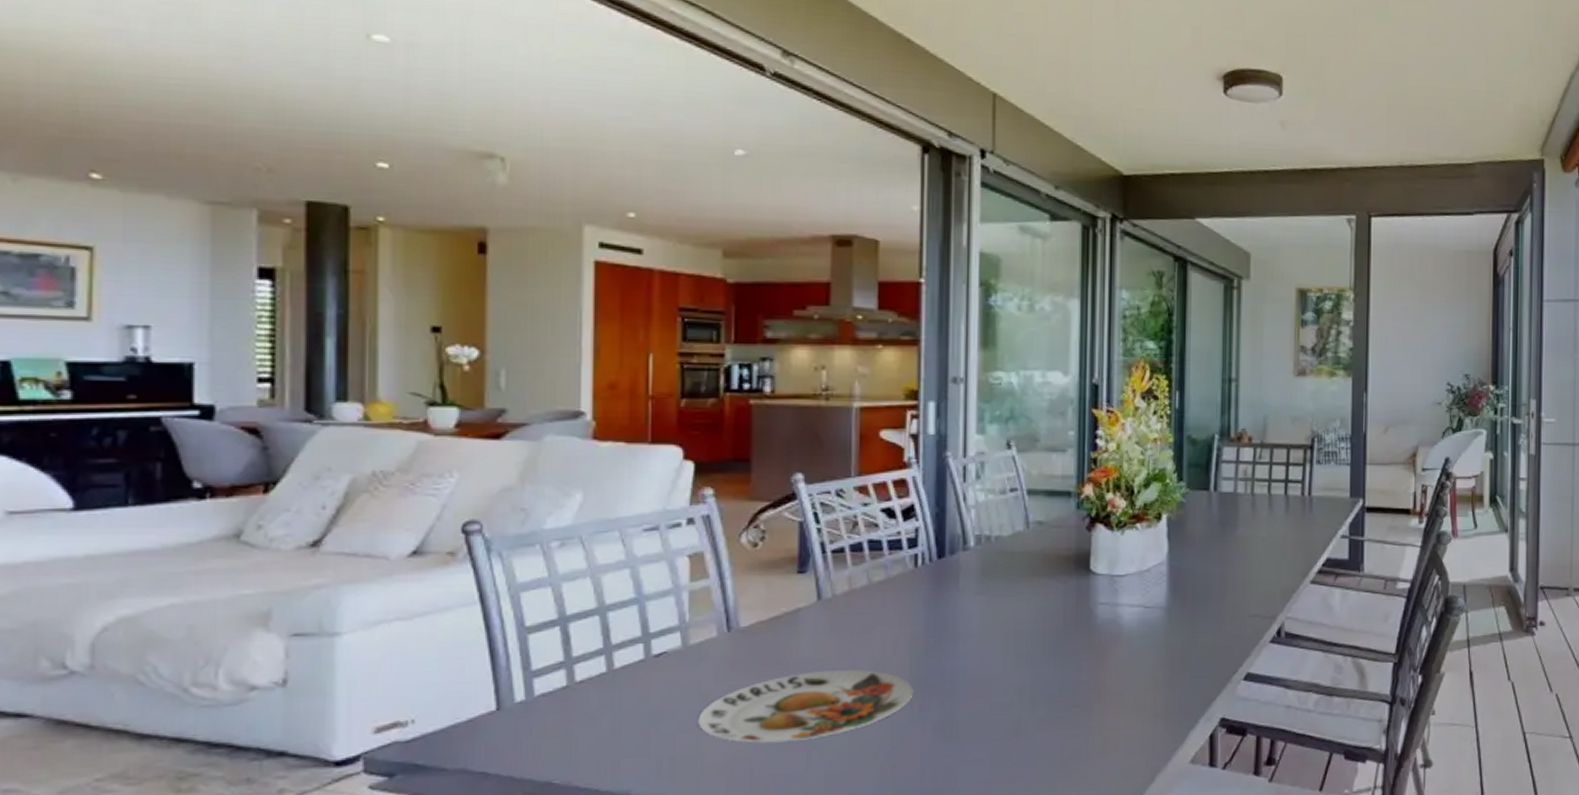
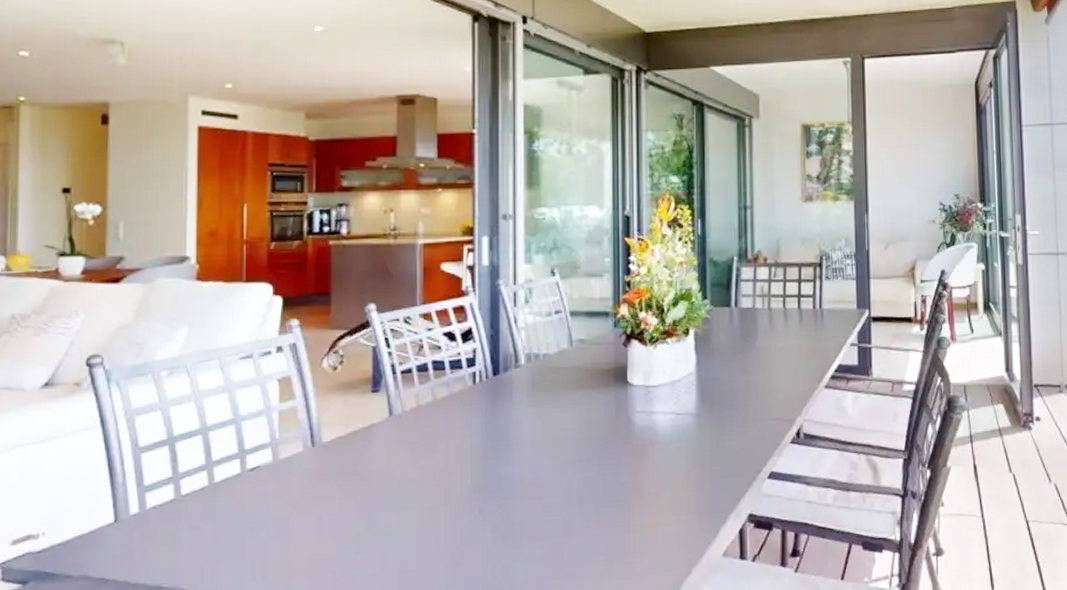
plate: present [698,669,914,744] -> none [287,477,475,547]

